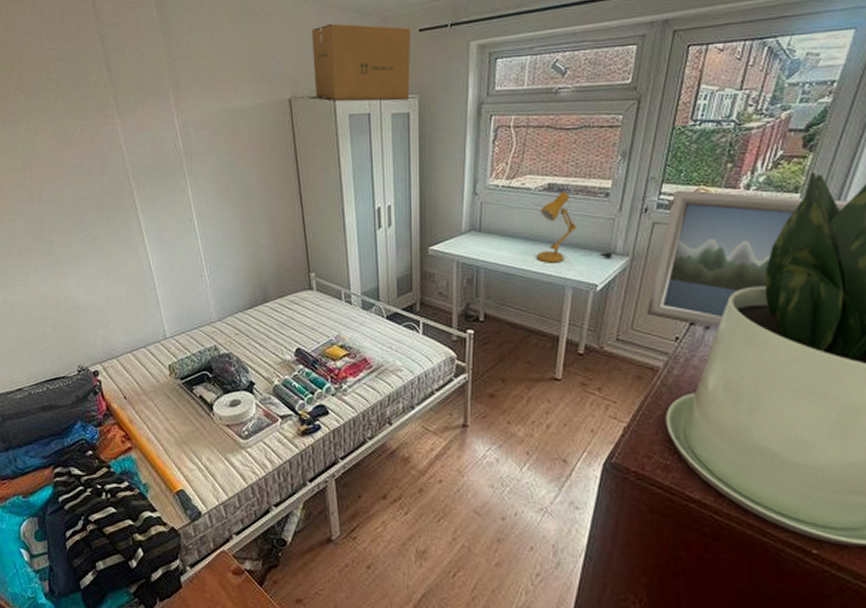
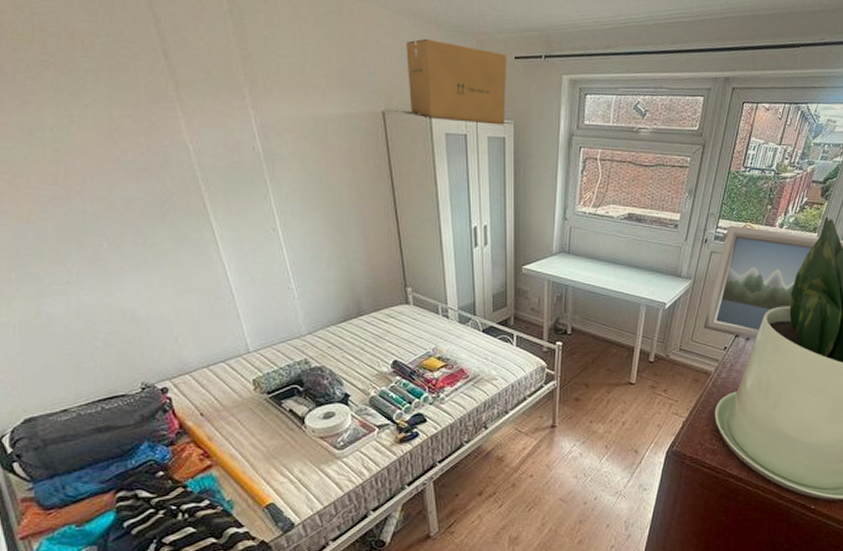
desk lamp: present [536,191,616,263] -> none [617,221,682,284]

